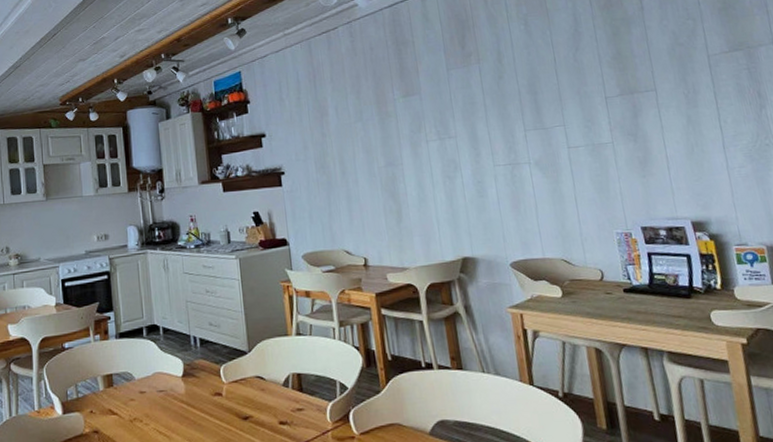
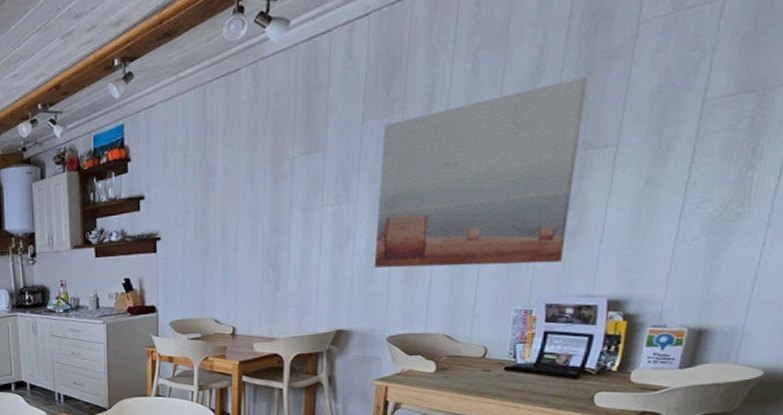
wall art: none [465,37,642,197] -> present [373,76,587,269]

